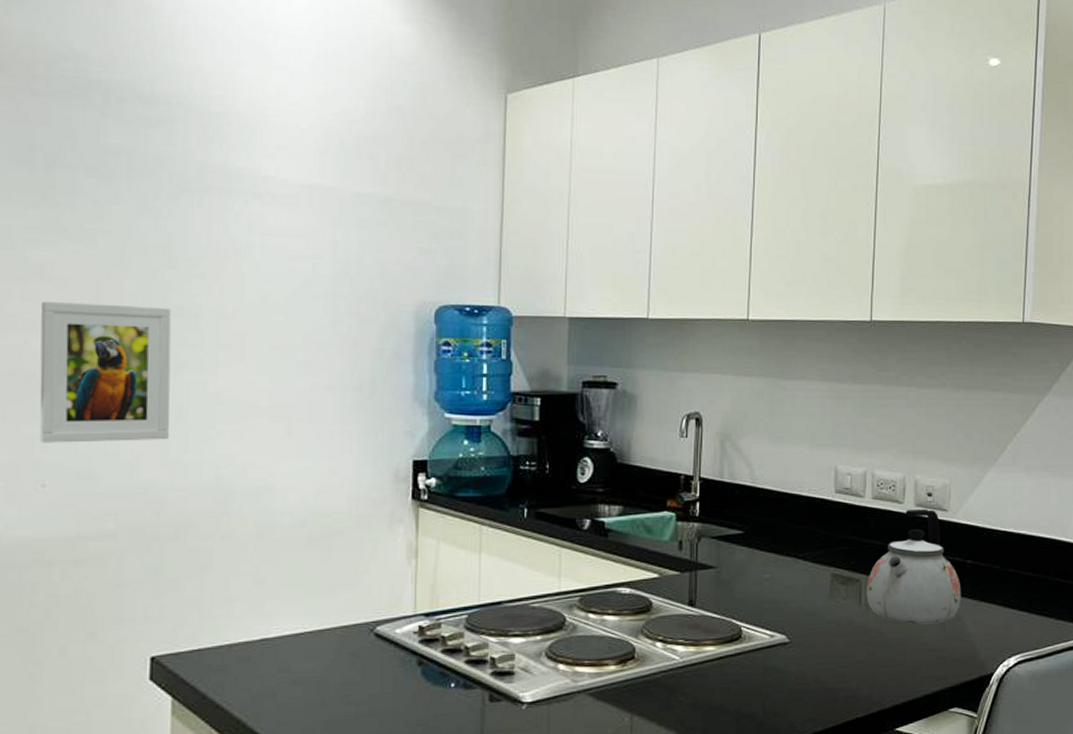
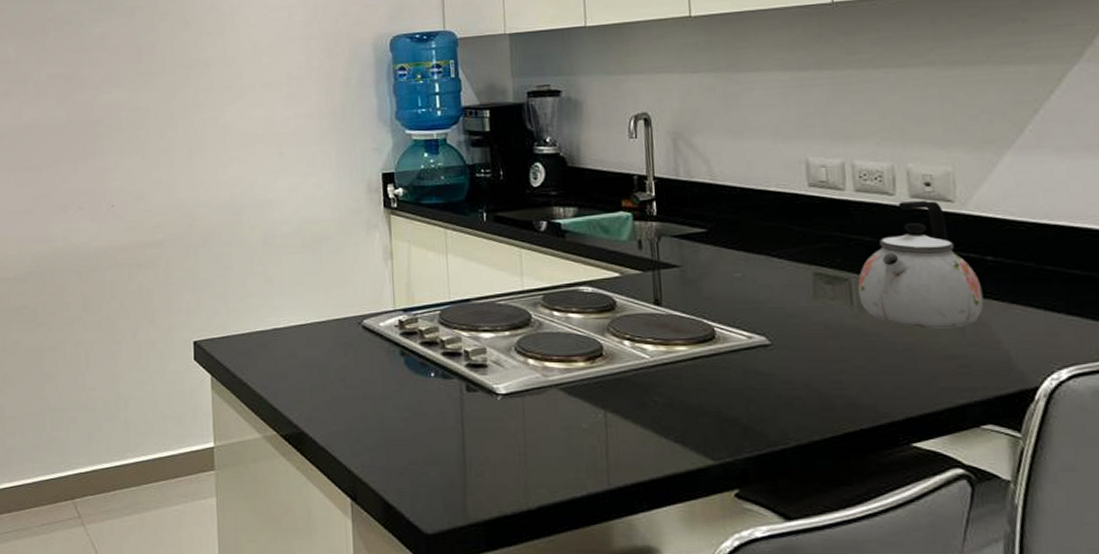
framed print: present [39,302,171,443] -> none [102,60,194,173]

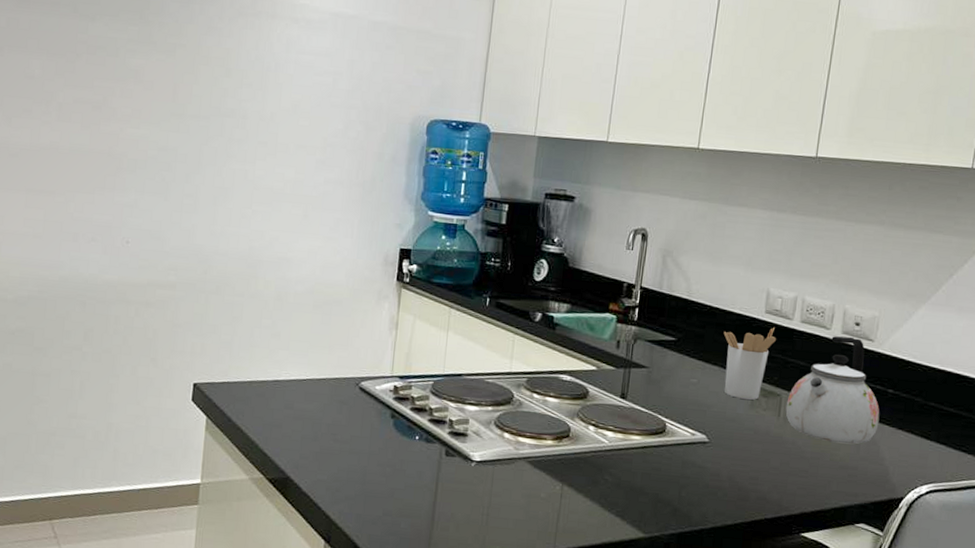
utensil holder: none [762,201,829,289] -> present [723,327,776,400]

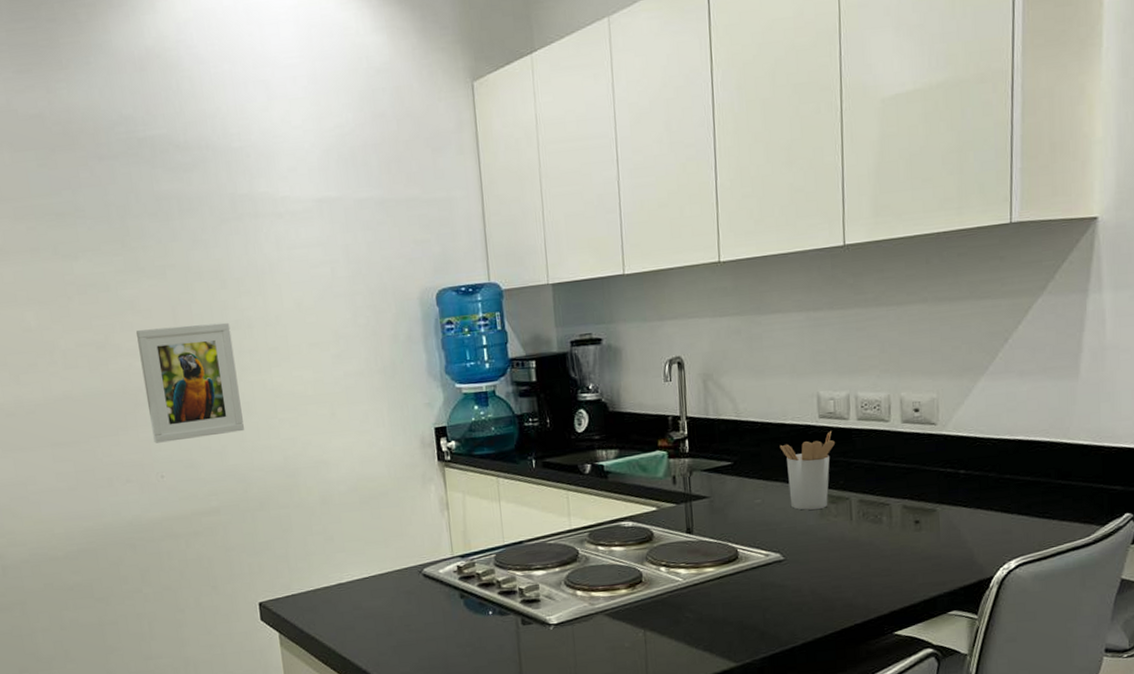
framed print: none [127,99,226,215] -> present [135,322,244,443]
kettle: present [785,336,880,444] -> none [856,424,956,536]

